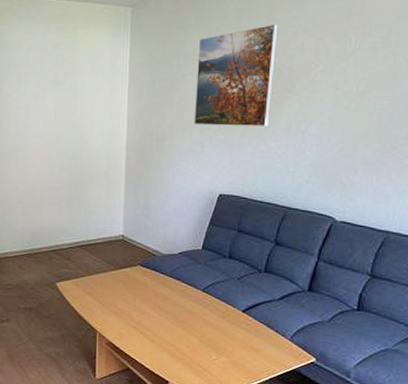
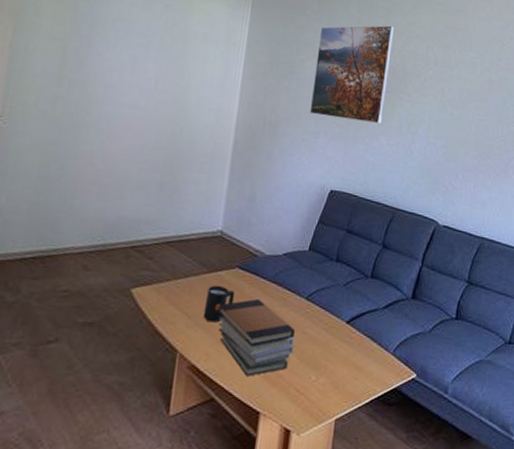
mug: none [114,280,139,310] -> present [203,286,236,323]
book stack: none [126,290,195,353] -> present [218,298,296,376]

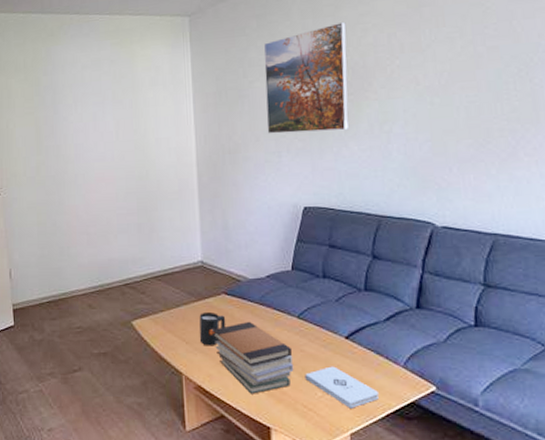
notepad: none [302,350,367,393] -> present [305,366,379,408]

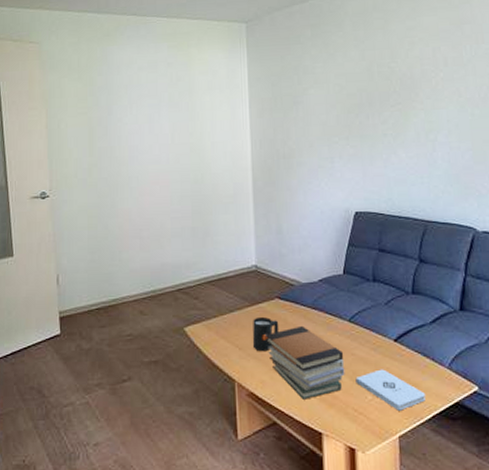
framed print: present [263,22,349,134] -> none [317,35,398,140]

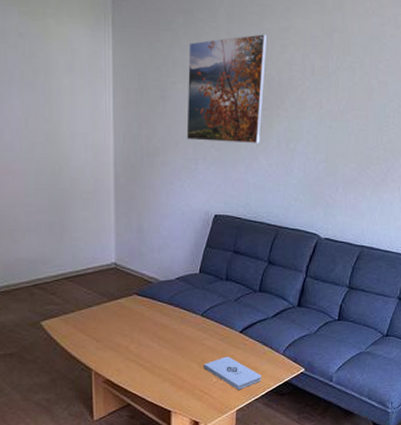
mug: present [252,317,279,352] -> none [109,312,136,343]
book stack: present [266,325,345,400] -> none [123,319,195,384]
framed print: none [317,35,398,140] -> present [186,34,268,144]

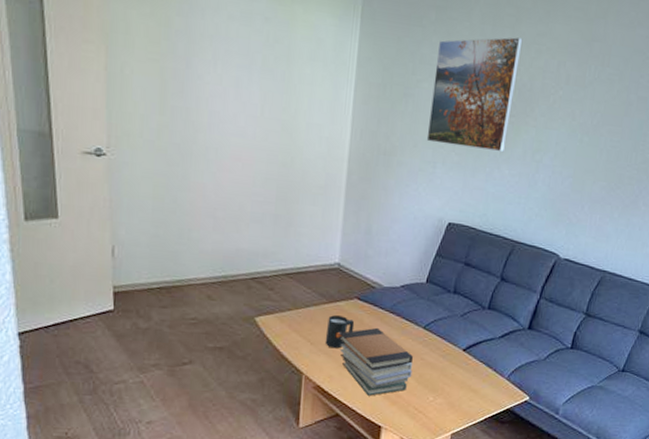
mug: none [109,312,136,343] -> present [325,315,355,349]
book stack: none [123,319,195,384] -> present [339,327,414,396]
notepad: present [203,356,261,390] -> none [421,374,482,412]

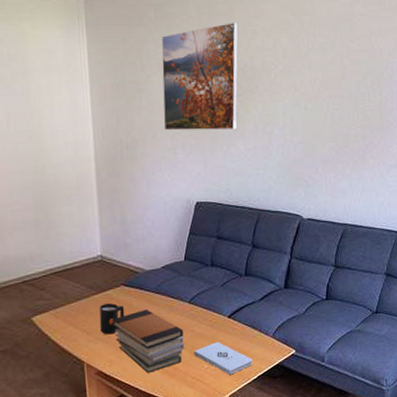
notepad: none [421,374,482,412] -> present [194,342,252,375]

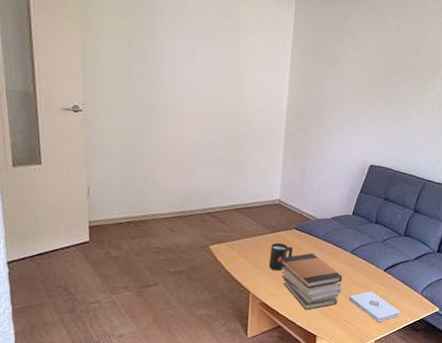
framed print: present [161,23,238,131] -> none [351,12,430,107]

